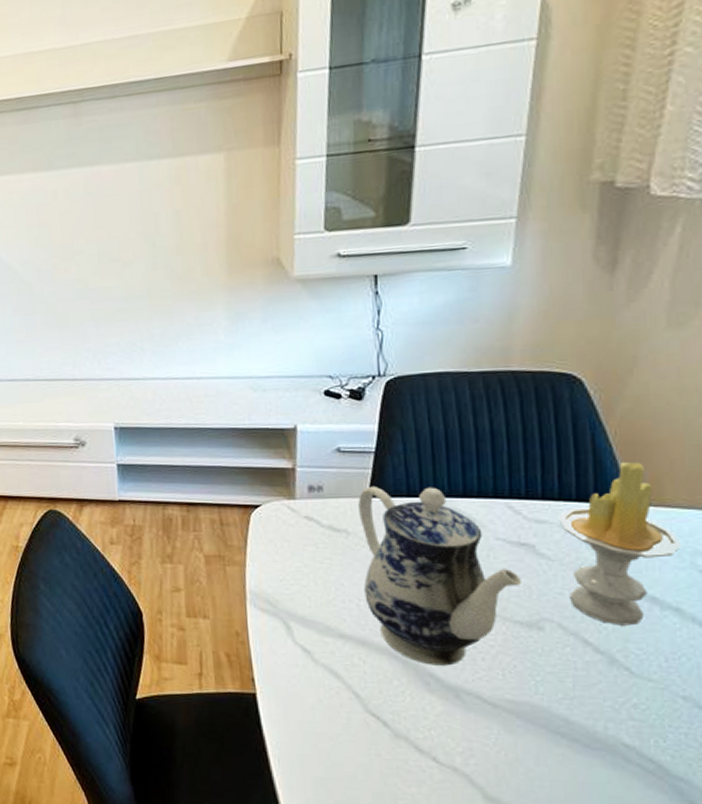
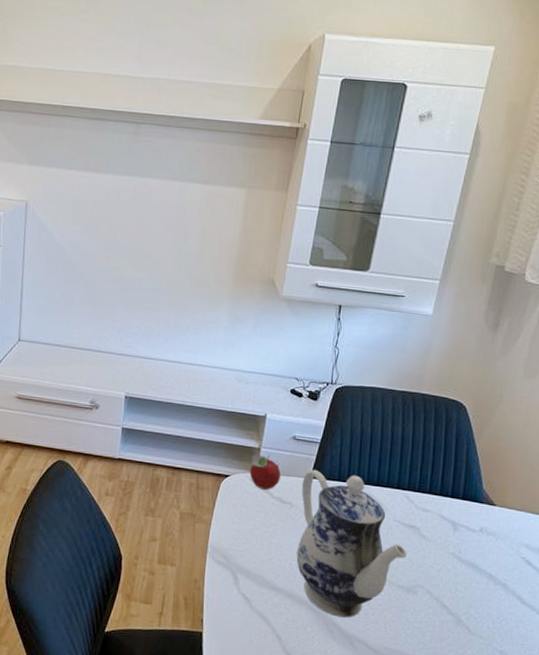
fruit: none [285,474,329,518] -> present [249,454,281,490]
candle: present [558,462,683,626] -> none [437,472,514,595]

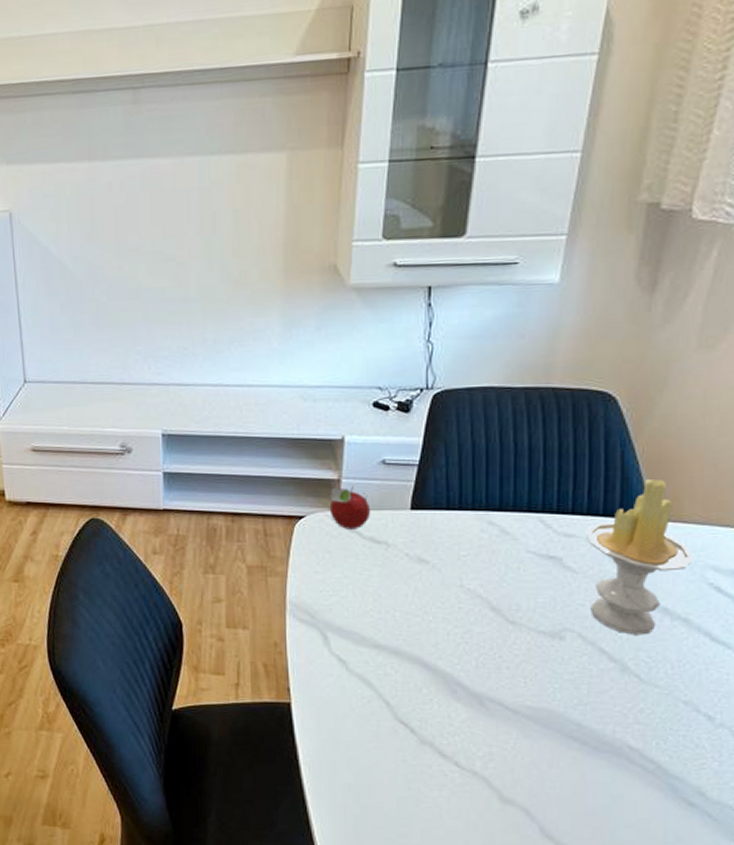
teapot: present [296,470,407,618] -> none [400,499,547,674]
candle: none [437,472,514,595] -> present [585,479,695,635]

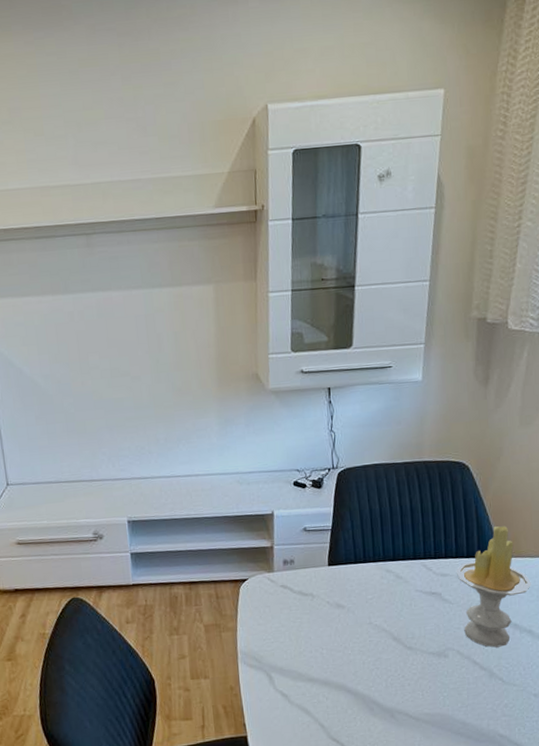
fruit: present [329,486,371,529] -> none [266,550,299,587]

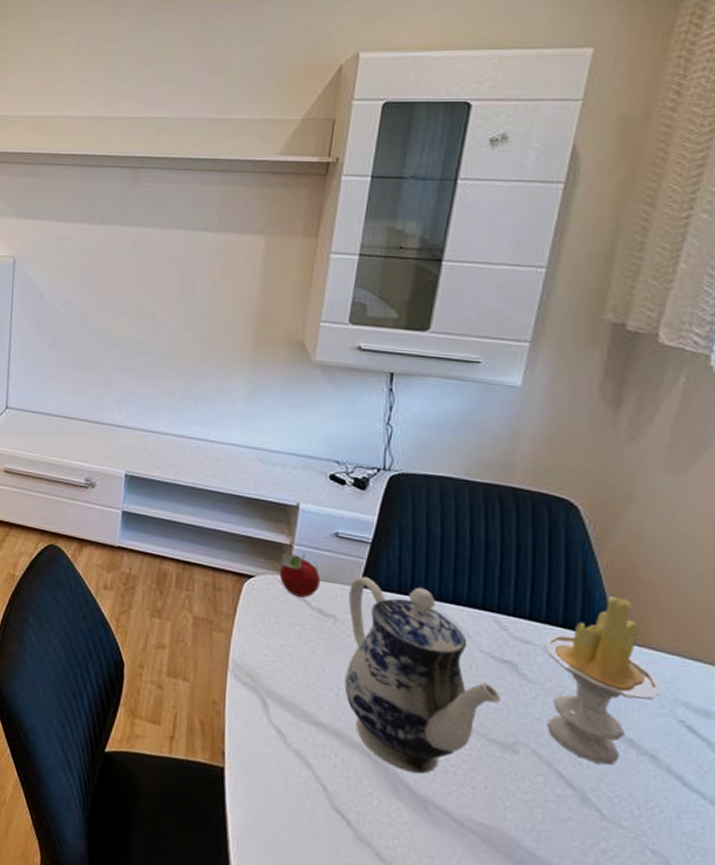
fruit: none [266,550,299,587] -> present [279,552,321,598]
teapot: none [320,554,433,695] -> present [344,576,501,774]

